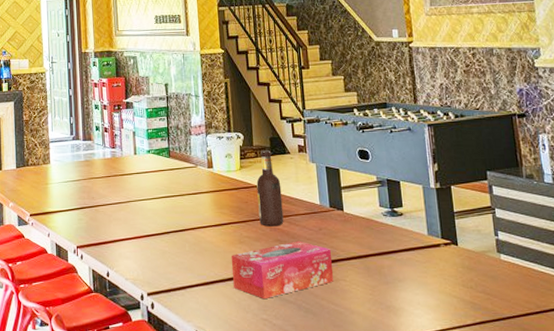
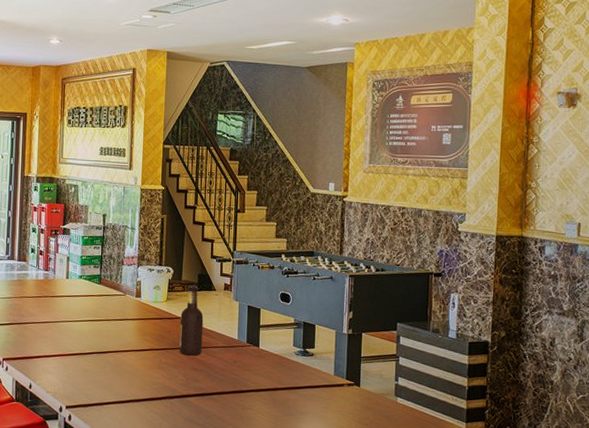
tissue box: present [230,241,334,300] -> none [148,370,242,420]

